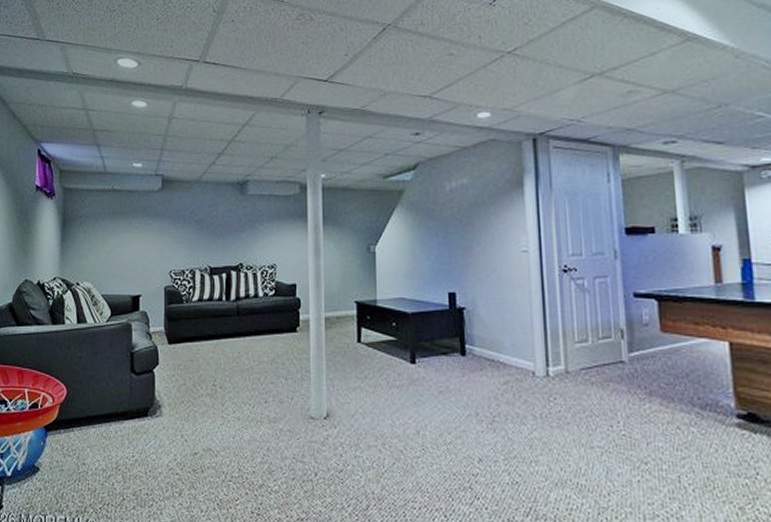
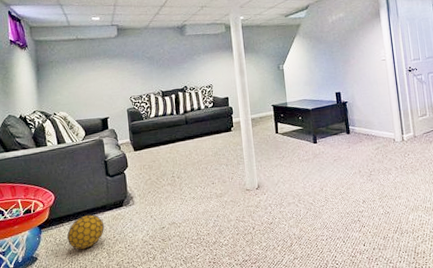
decorative ball: none [77,421,123,467] -> present [67,214,105,250]

